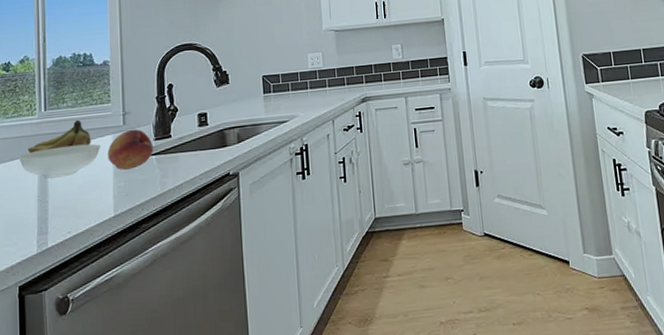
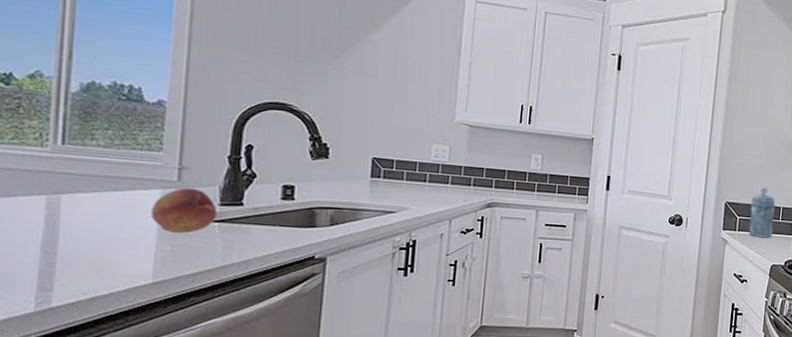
bowl: present [19,143,101,179] -> none [16,190,143,229]
fruit: present [27,119,91,153] -> none [30,163,129,196]
canister: none [608,32,639,86] -> present [749,187,777,238]

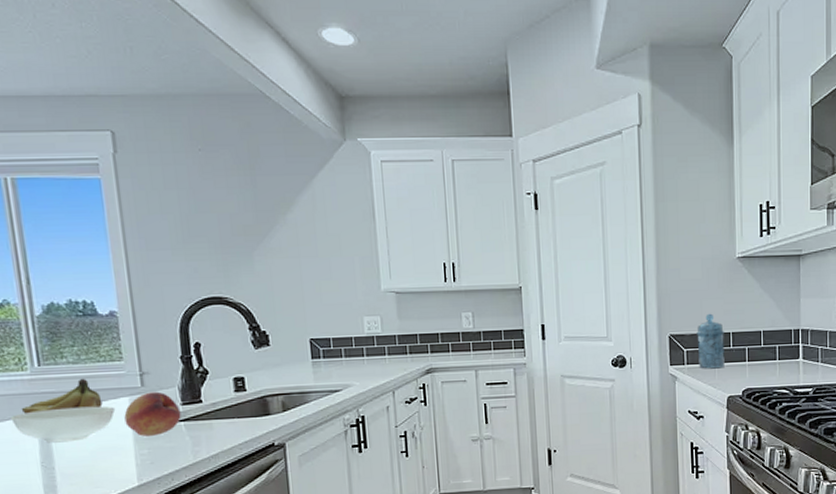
bowl: none [16,190,143,229] -> present [11,406,116,443]
fruit: none [30,163,129,196] -> present [21,378,103,414]

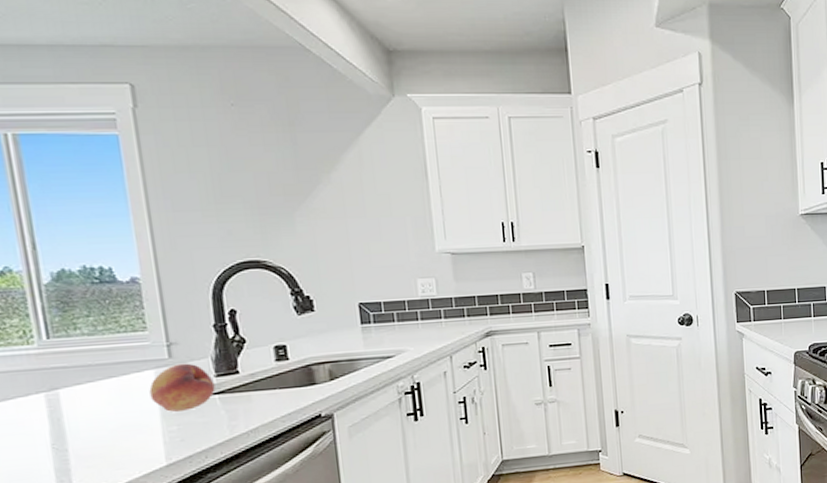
bowl: present [11,406,116,443] -> none [14,380,139,423]
fruit: present [21,378,103,414] -> none [26,350,124,392]
canister: present [696,313,725,369] -> none [762,270,791,326]

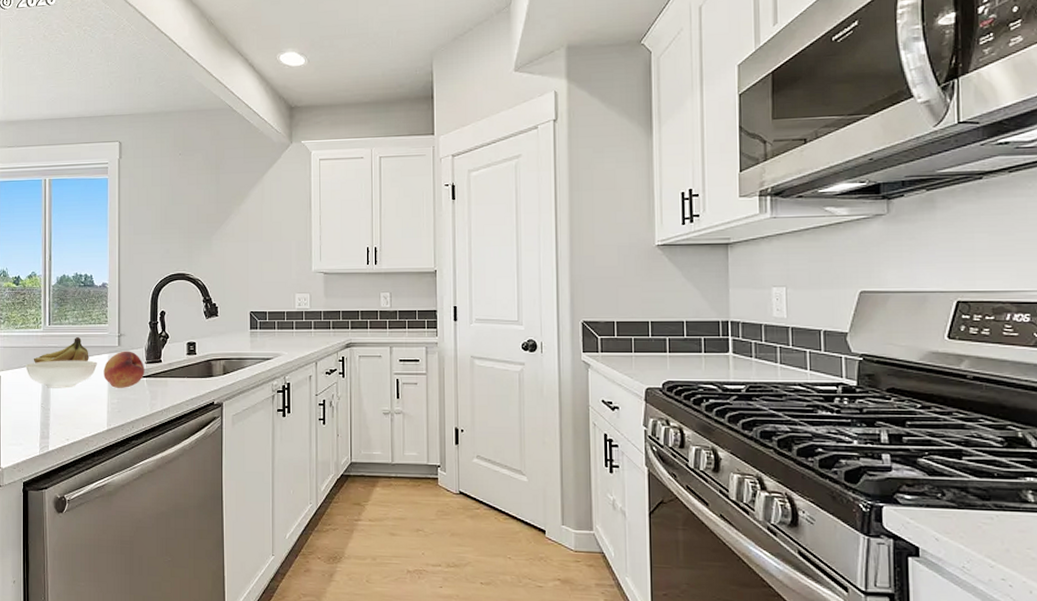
bowl: none [14,380,139,423] -> present [25,360,98,388]
fruit: none [26,350,124,392] -> present [33,336,89,363]

